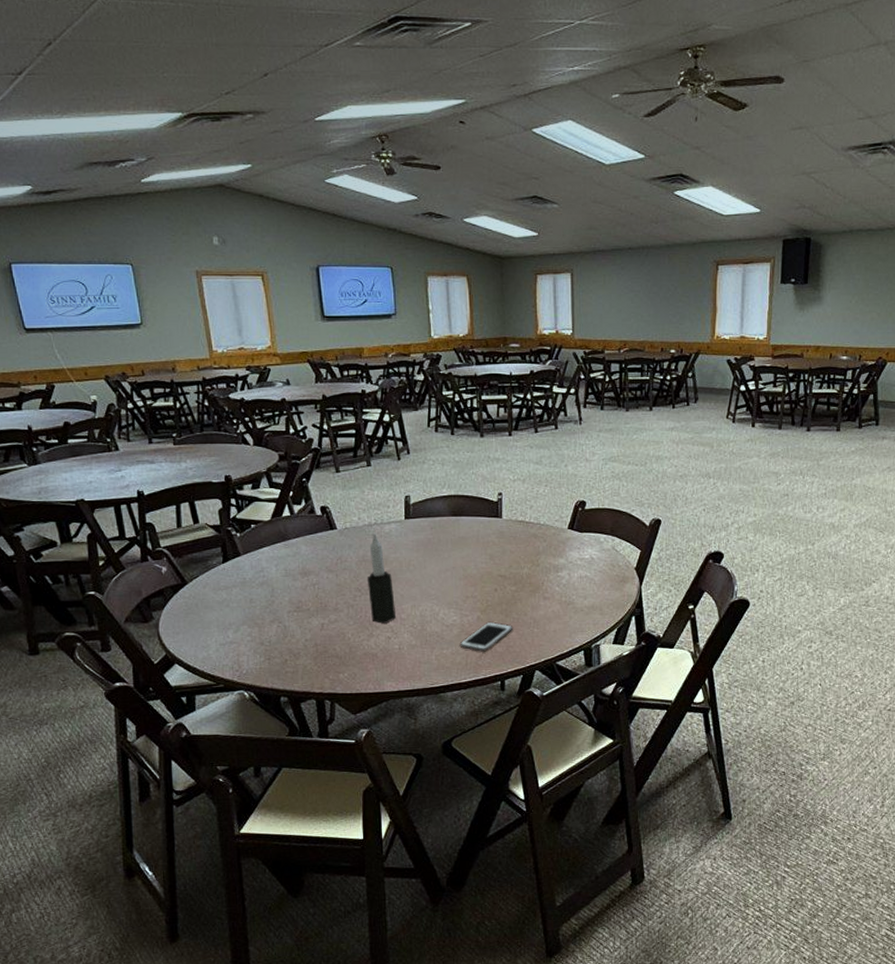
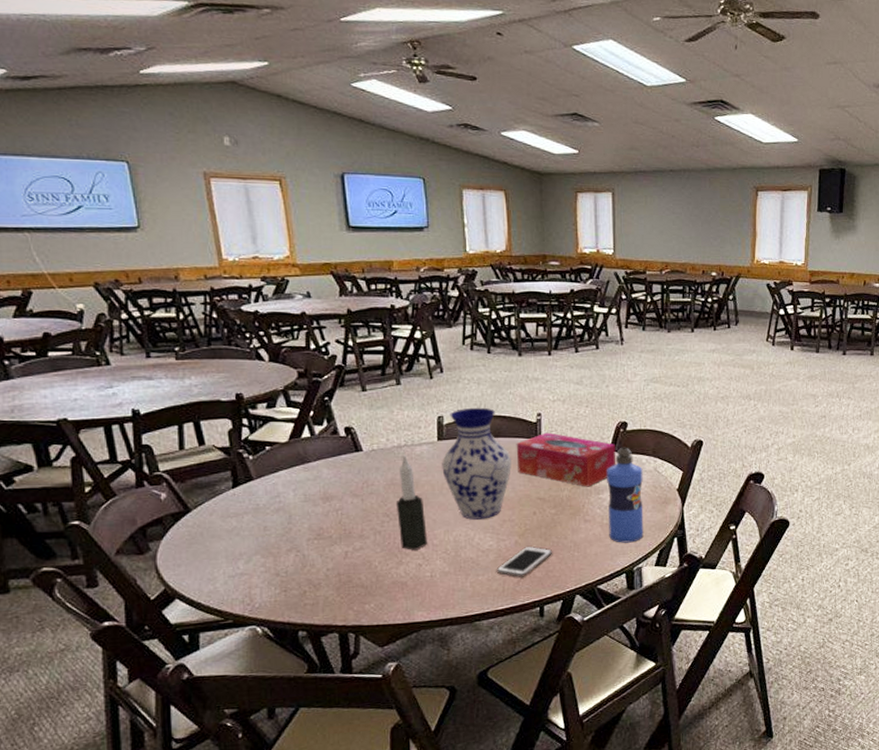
vase: none [409,487,474,595] -> present [442,407,511,520]
tissue box: none [478,511,575,565] -> present [516,432,616,487]
water bottle: none [565,525,602,621] -> present [607,447,644,543]

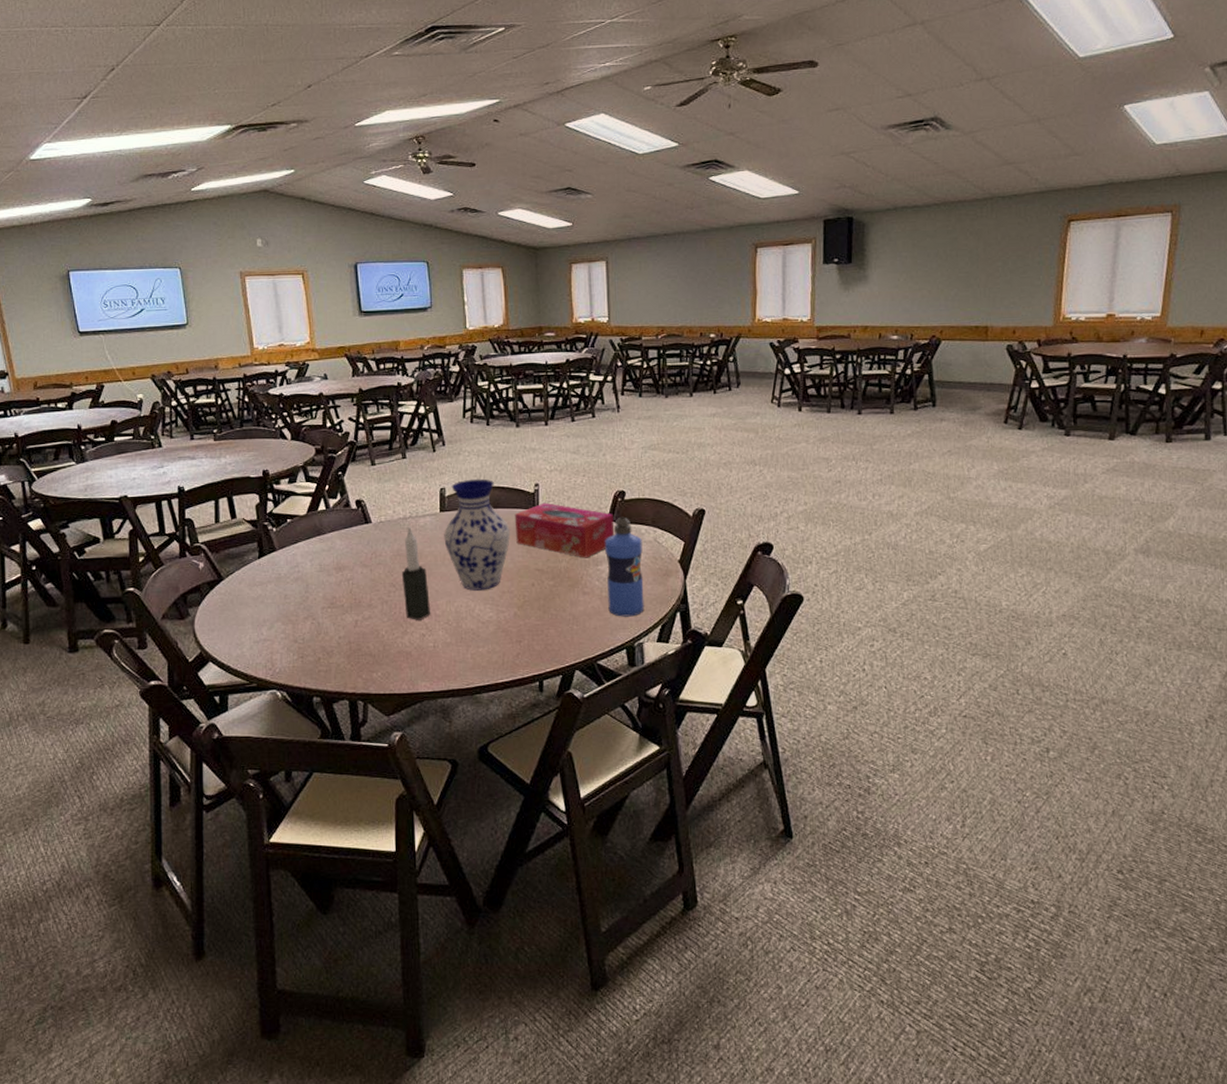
cell phone: present [496,546,552,577] -> none [496,618,551,650]

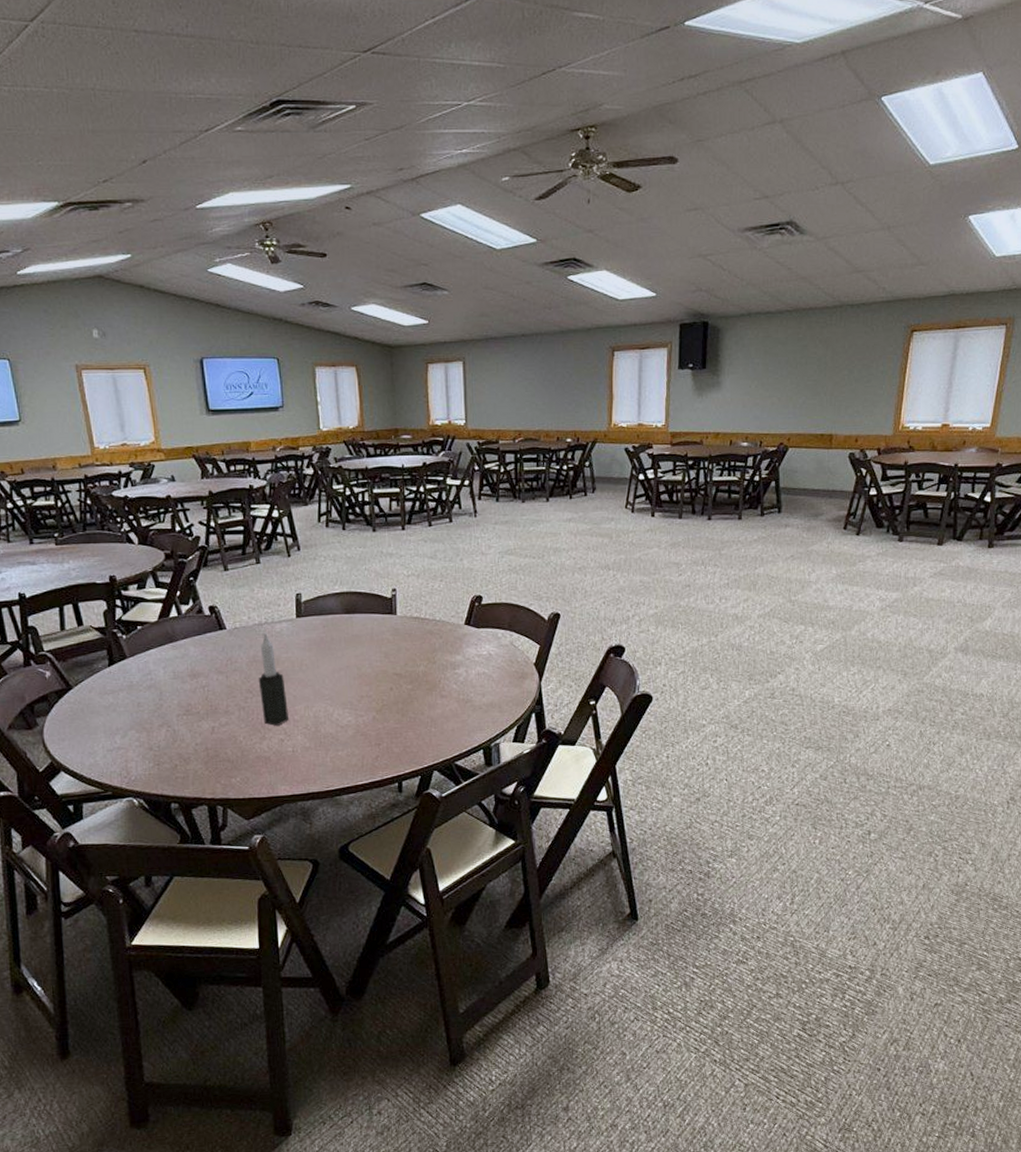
vase: present [444,478,510,591] -> none [301,584,368,696]
tissue box: present [514,502,615,558] -> none [372,607,472,662]
water bottle: present [605,516,644,617] -> none [462,621,501,719]

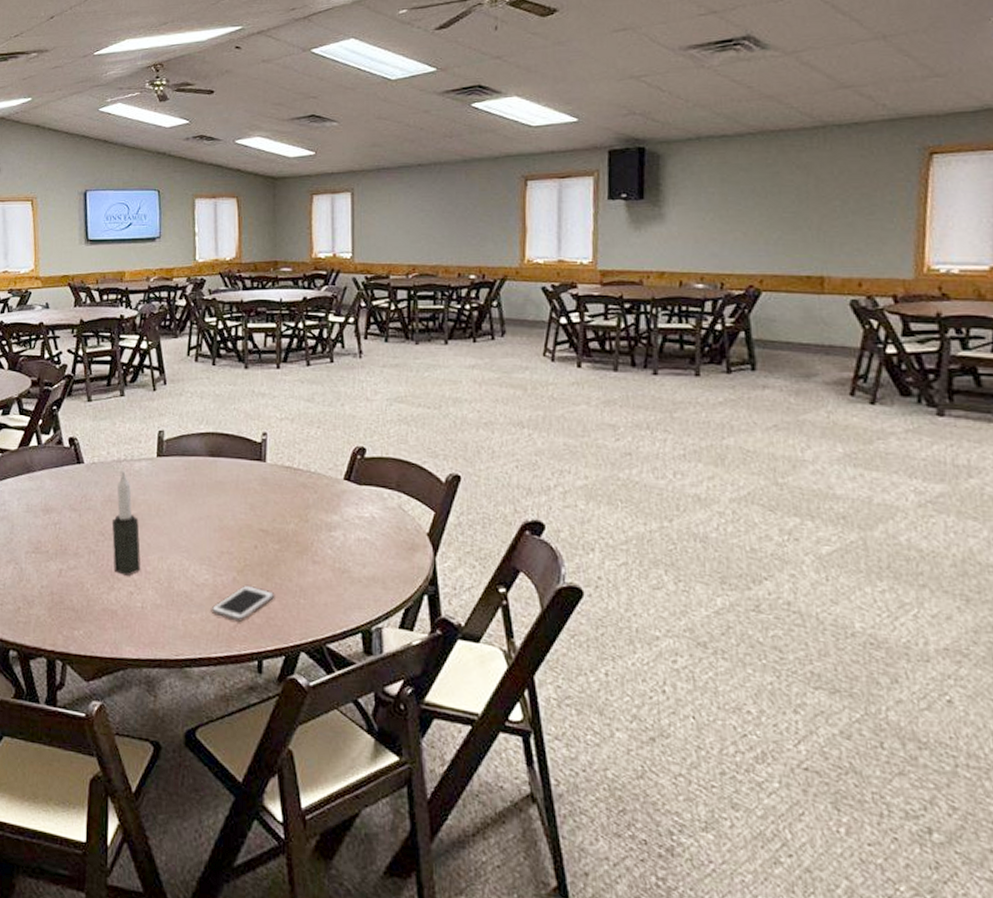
cell phone: none [355,721,409,753] -> present [211,584,274,622]

